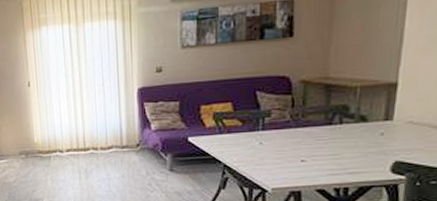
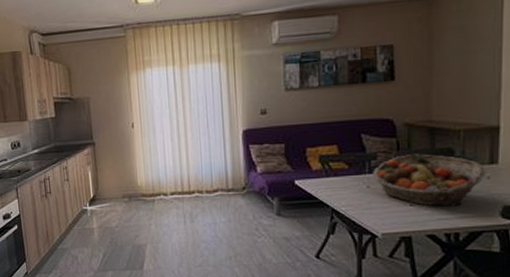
fruit basket: none [266,110,381,163] -> present [372,153,487,207]

